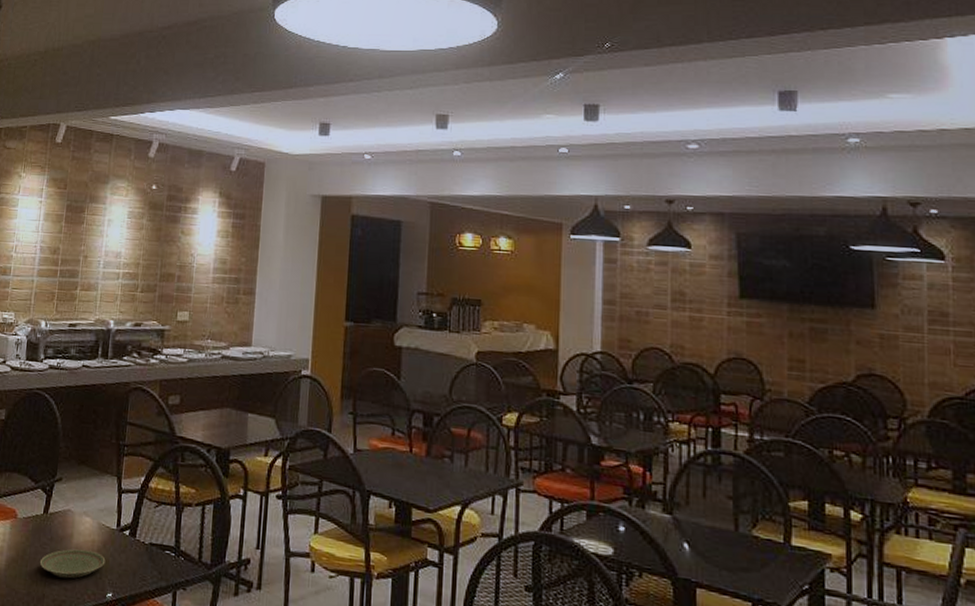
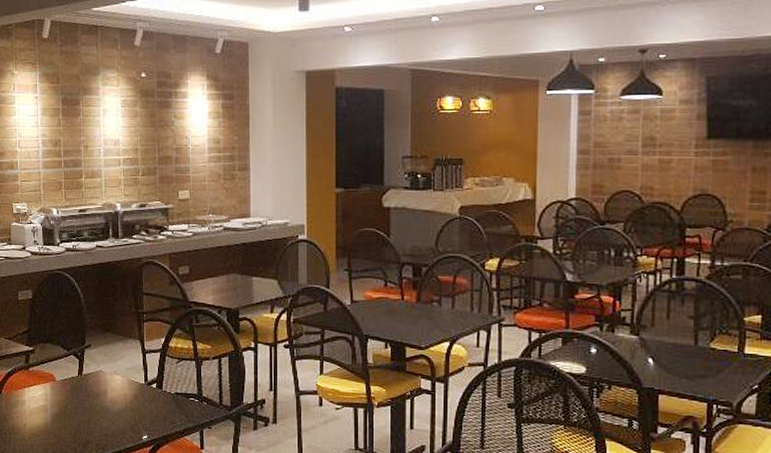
plate: present [39,549,106,579] -> none [80,402,138,427]

